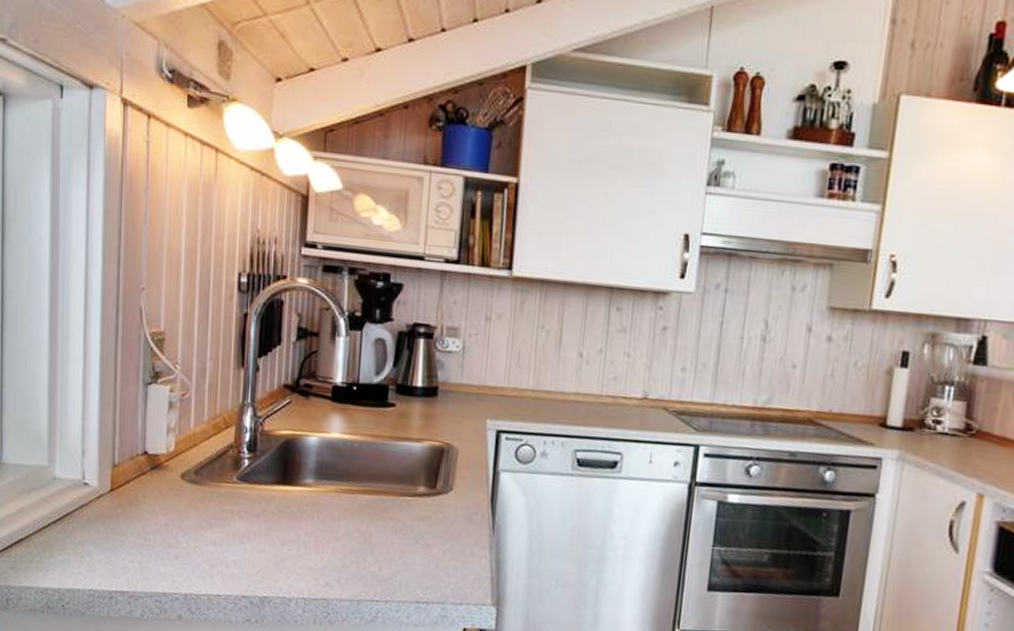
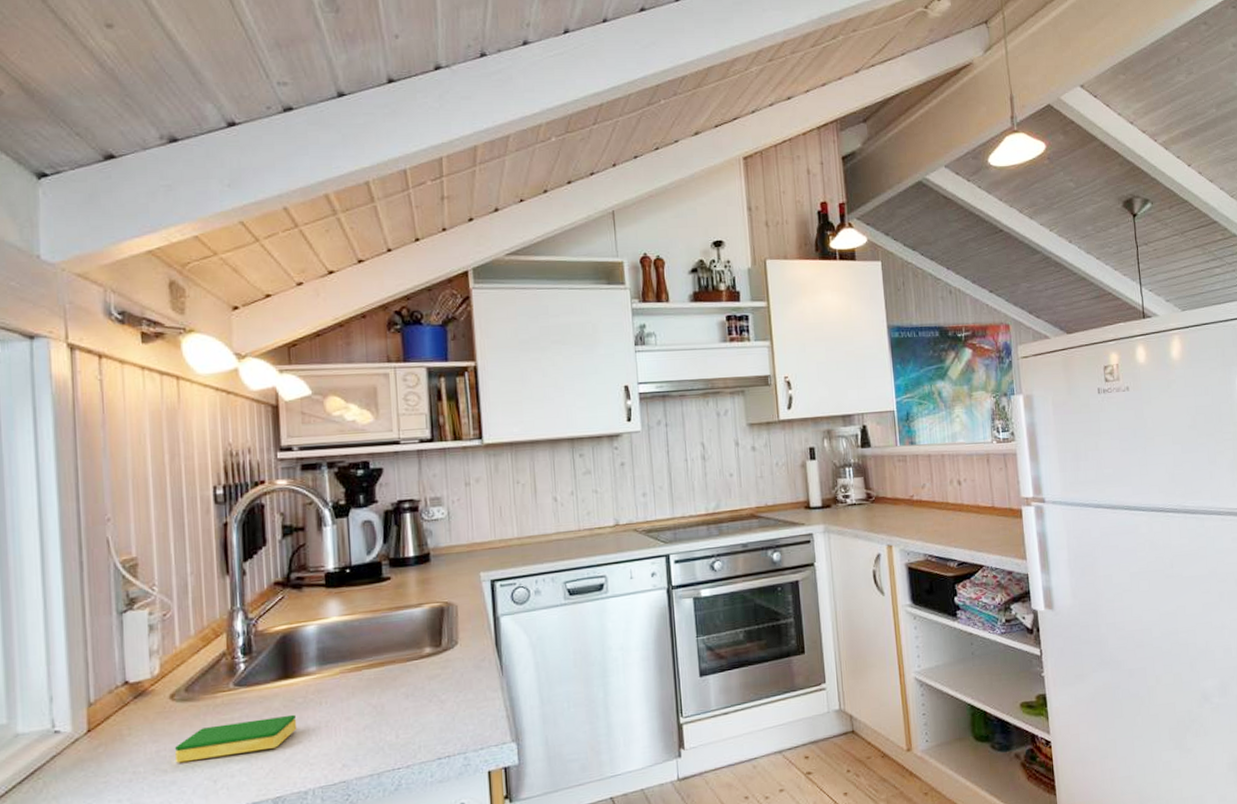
dish sponge: none [181,513,290,550] -> present [175,714,298,763]

